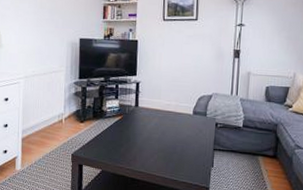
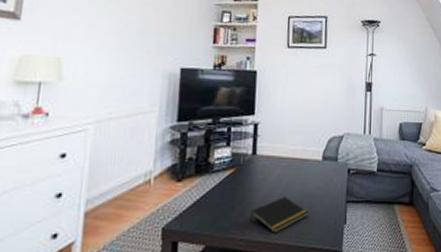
notepad: none [134,140,181,167] -> present [250,197,308,233]

